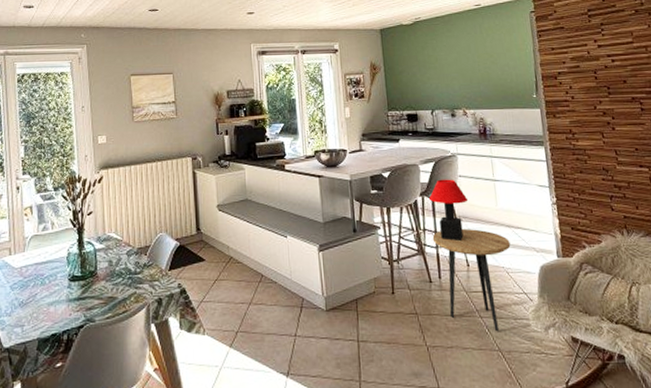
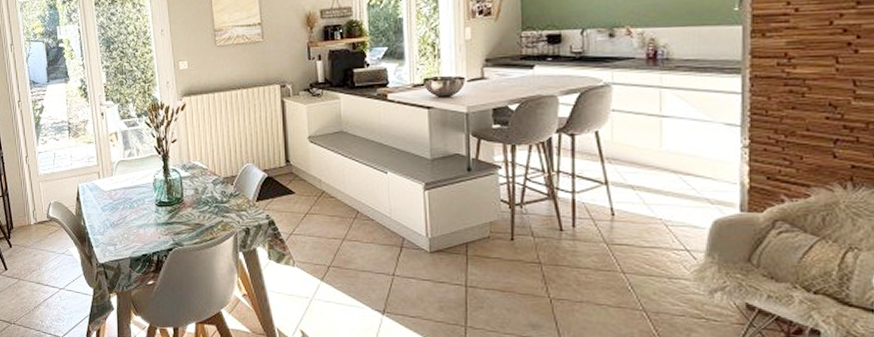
table lamp: present [429,179,469,242] -> none [569,113,622,187]
side table: present [432,228,511,332] -> none [568,171,675,291]

